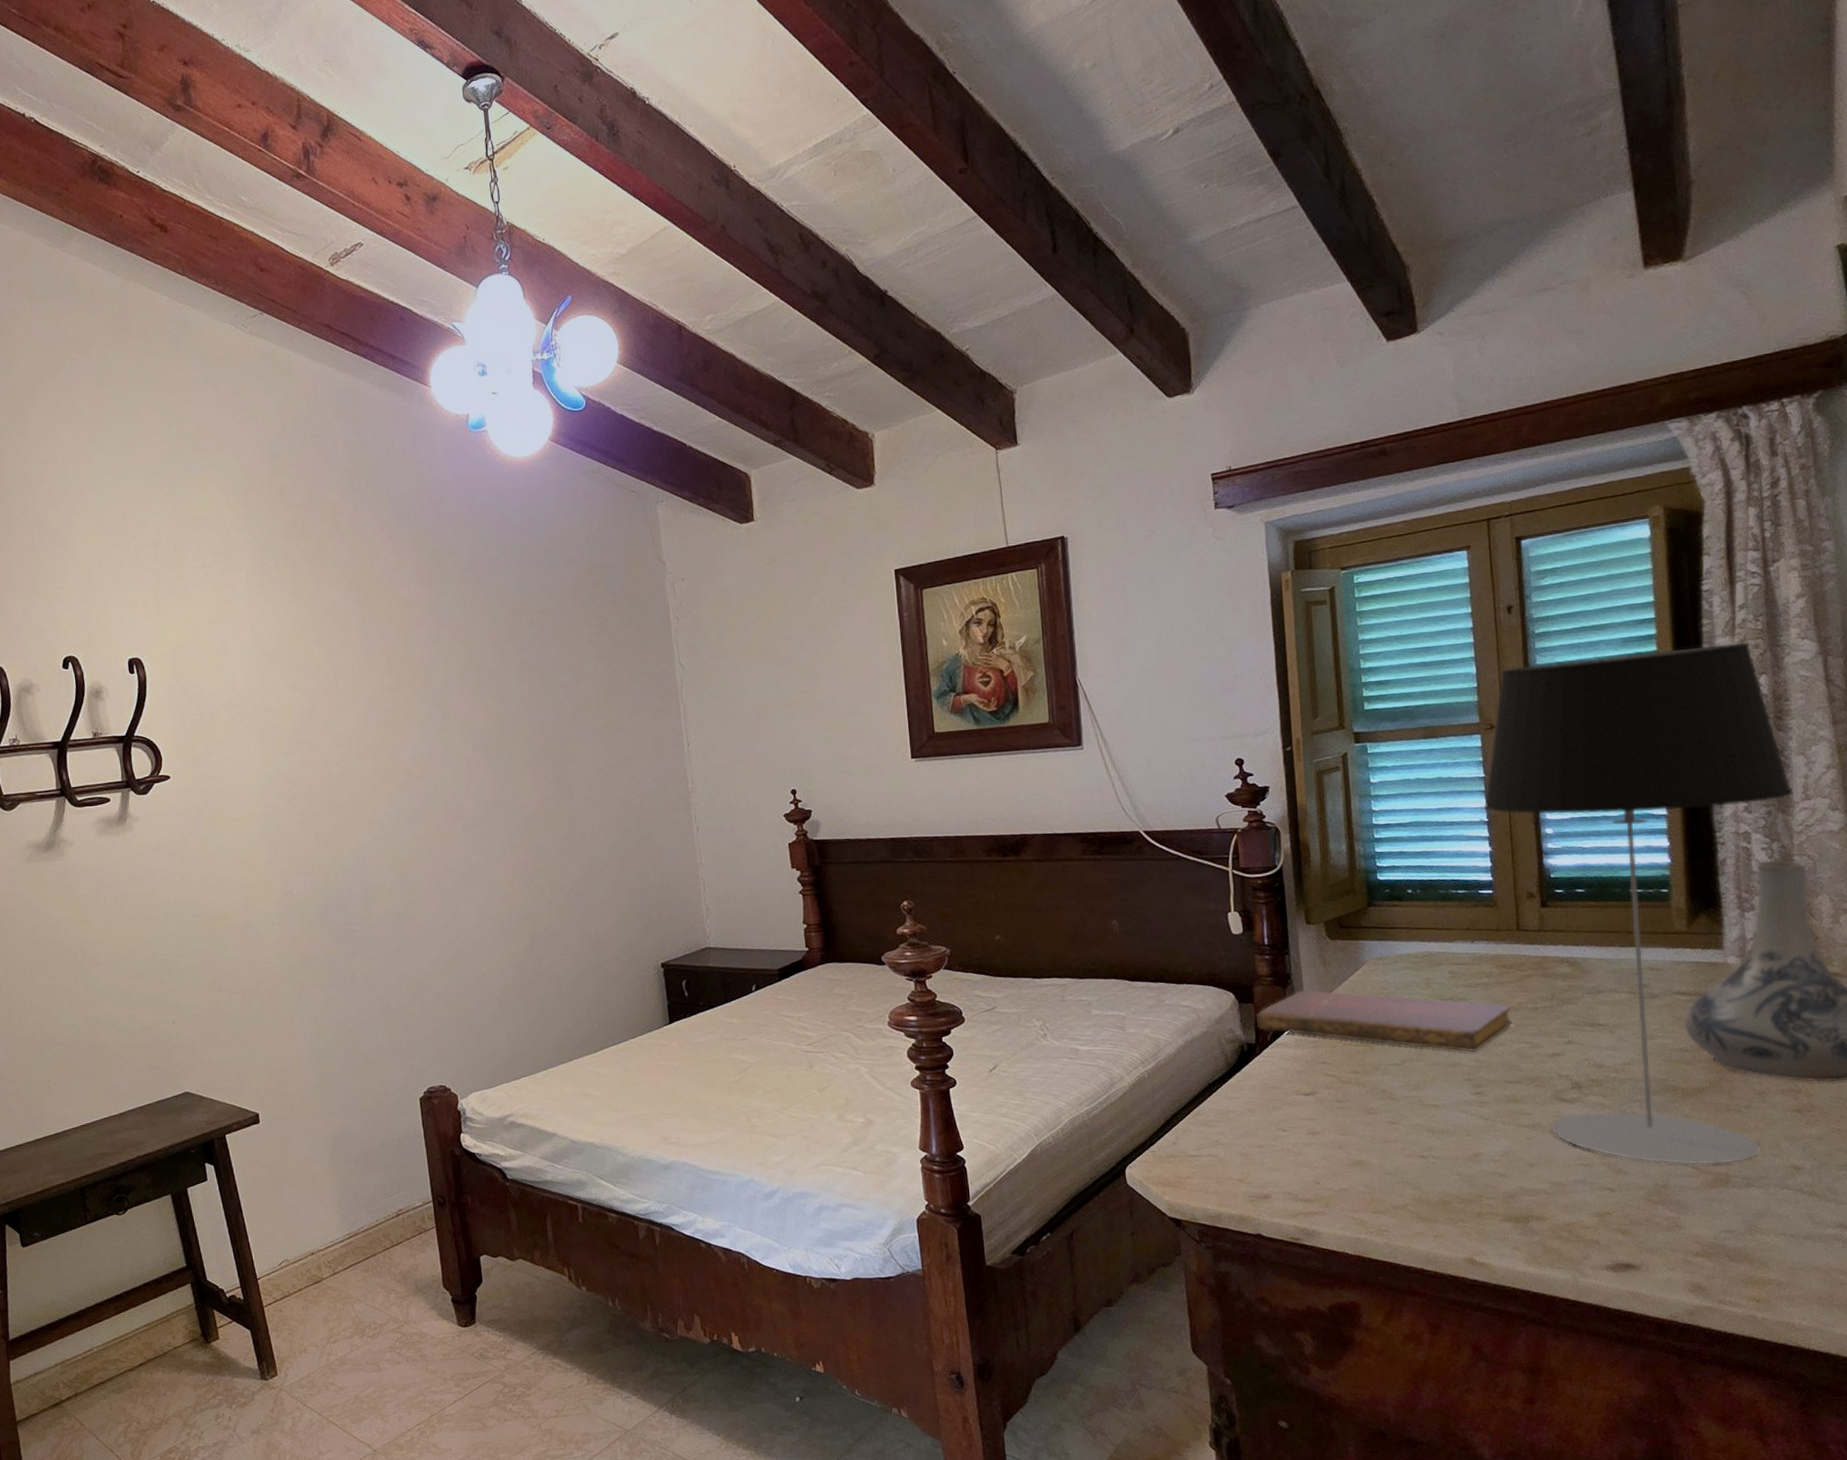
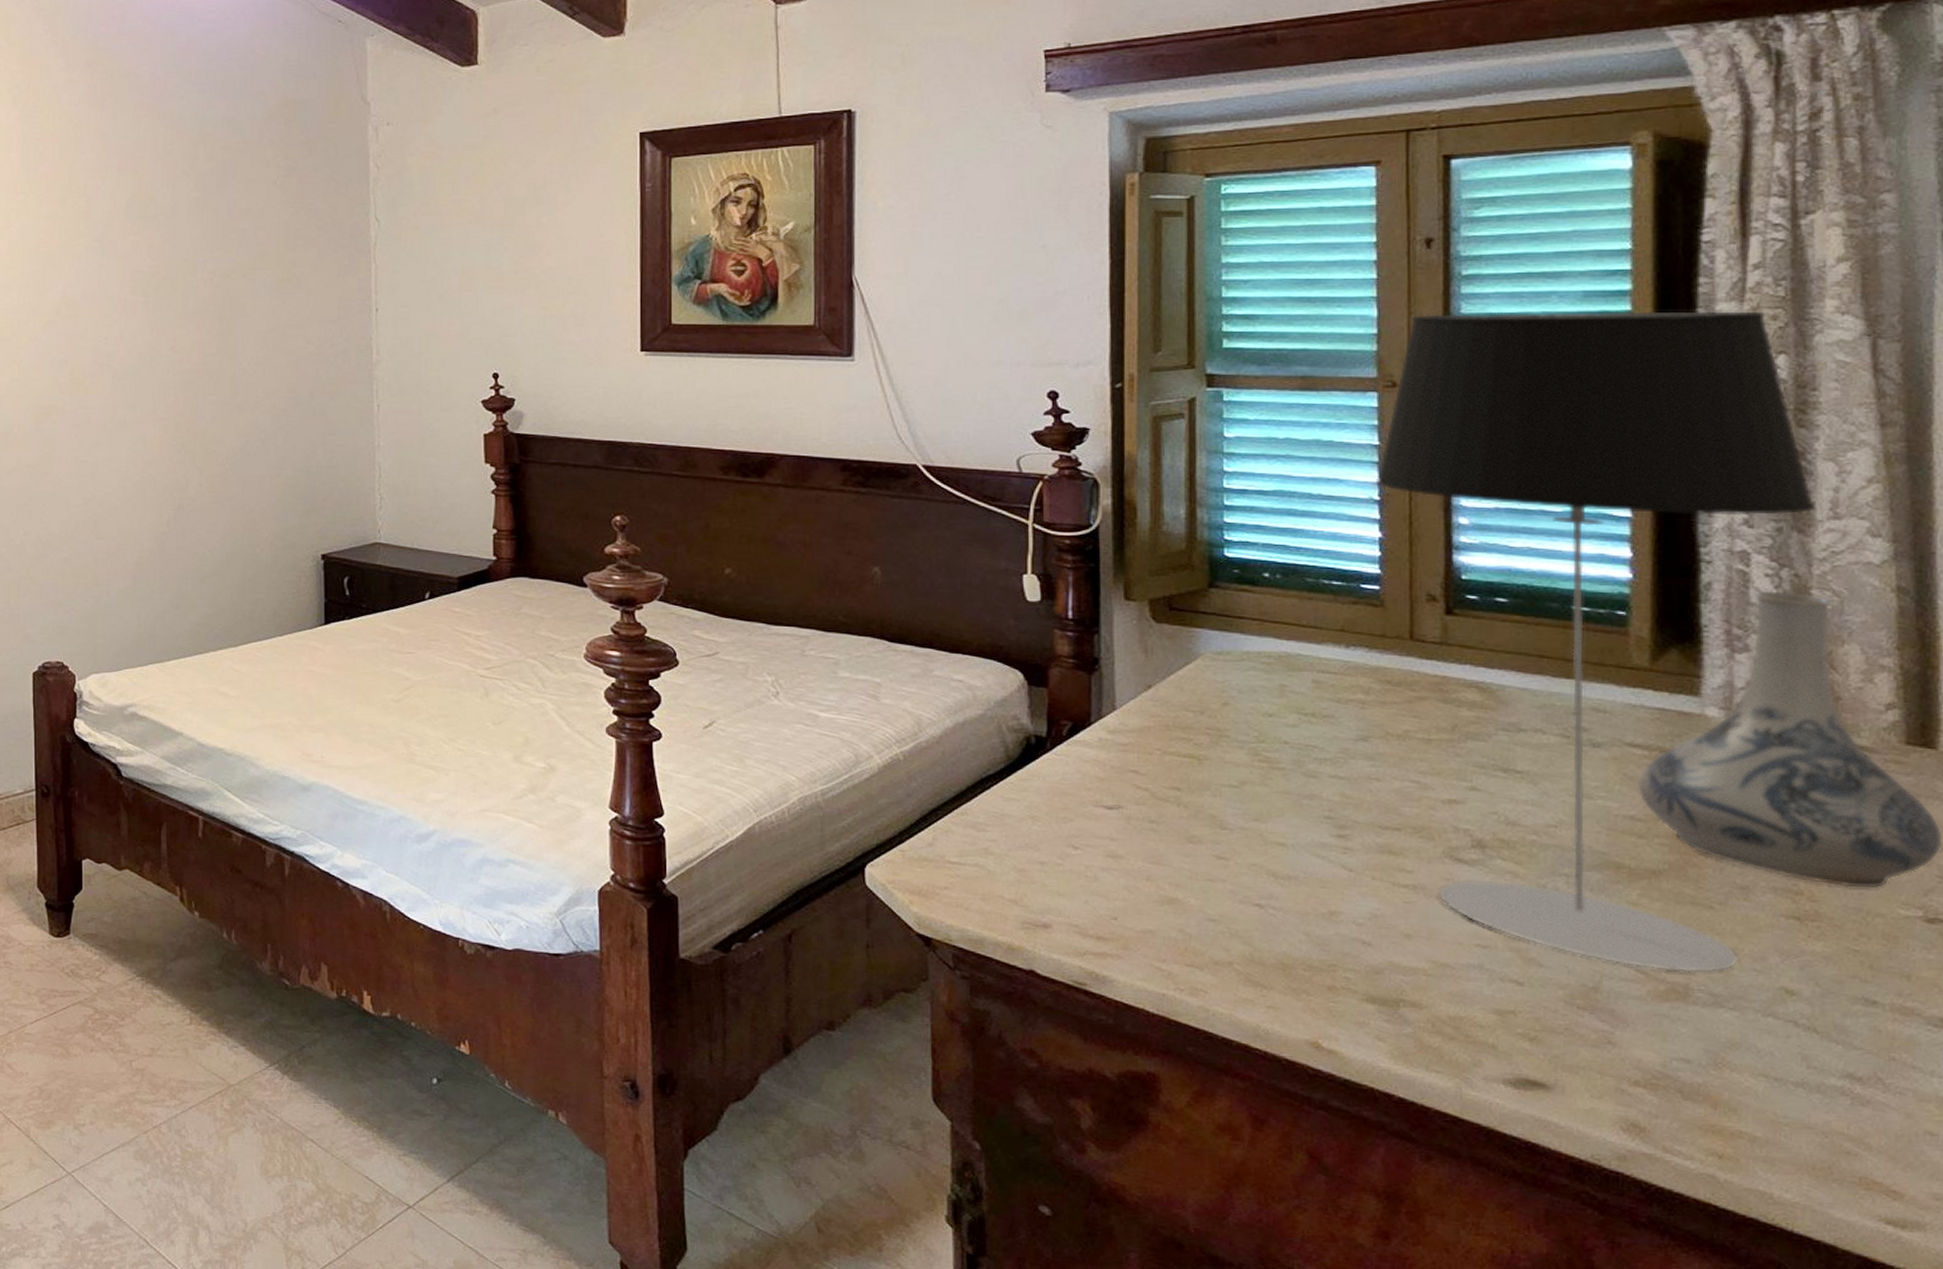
notebook: present [1255,990,1513,1053] -> none [1049,679,1395,785]

